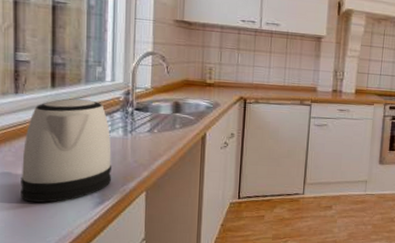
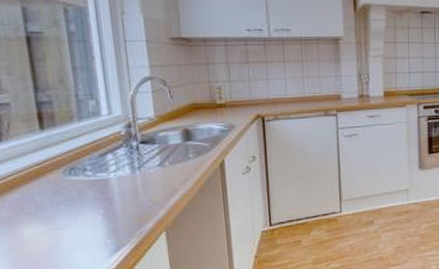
kettle: present [21,99,112,203] -> none [18,138,125,259]

